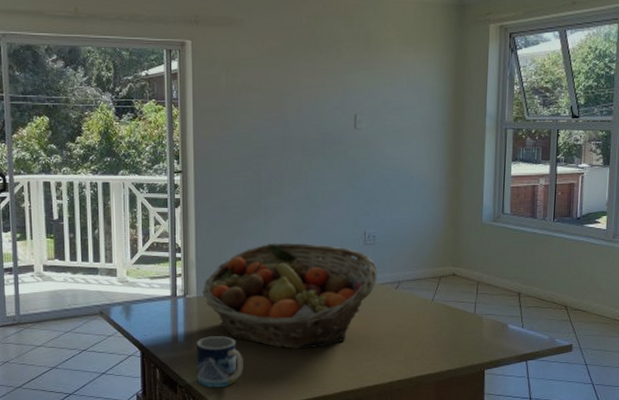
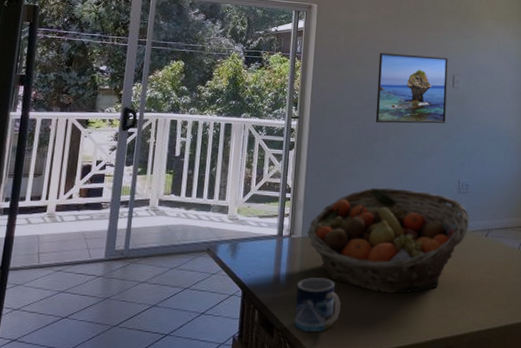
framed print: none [267,93,348,173] -> present [375,52,448,124]

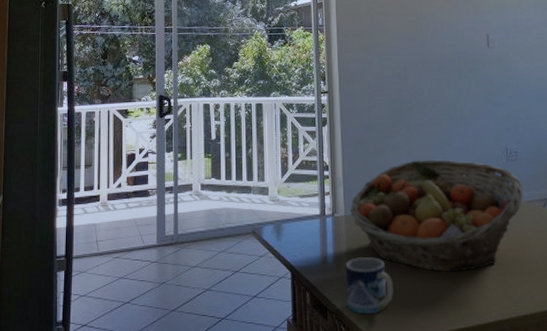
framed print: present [375,52,448,124] -> none [404,16,484,91]

